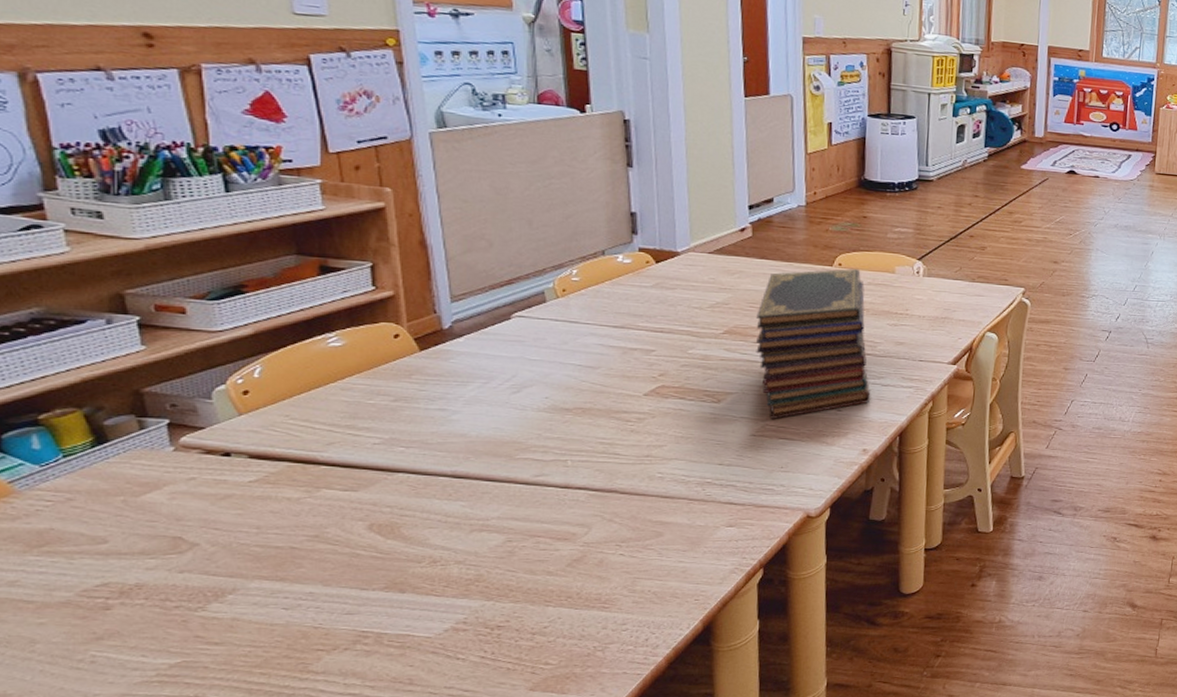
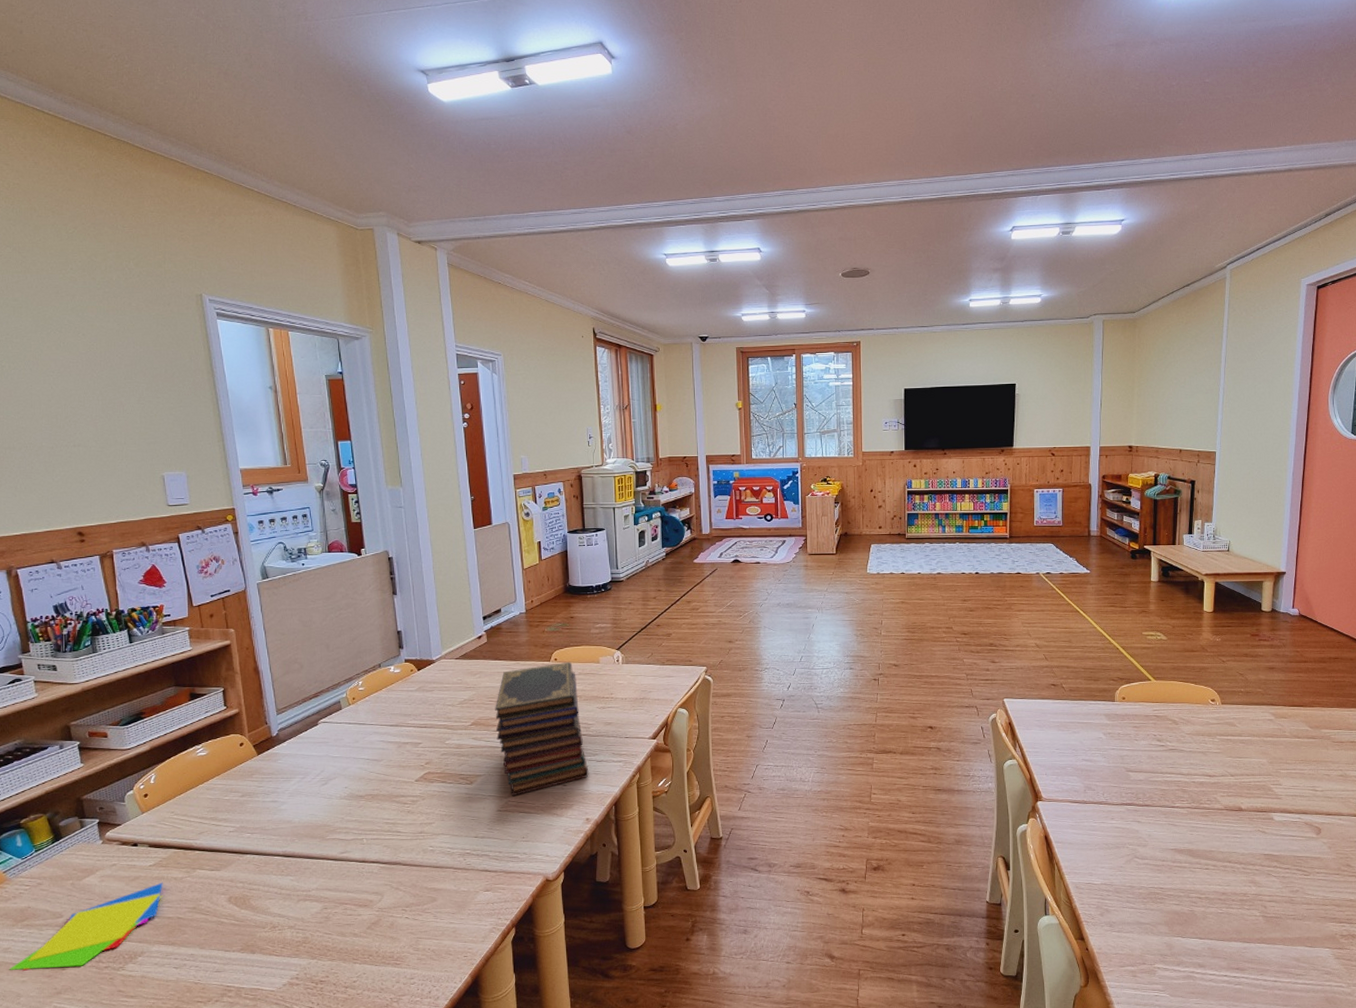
puzzle: none [16,503,269,610] -> present [8,882,163,971]

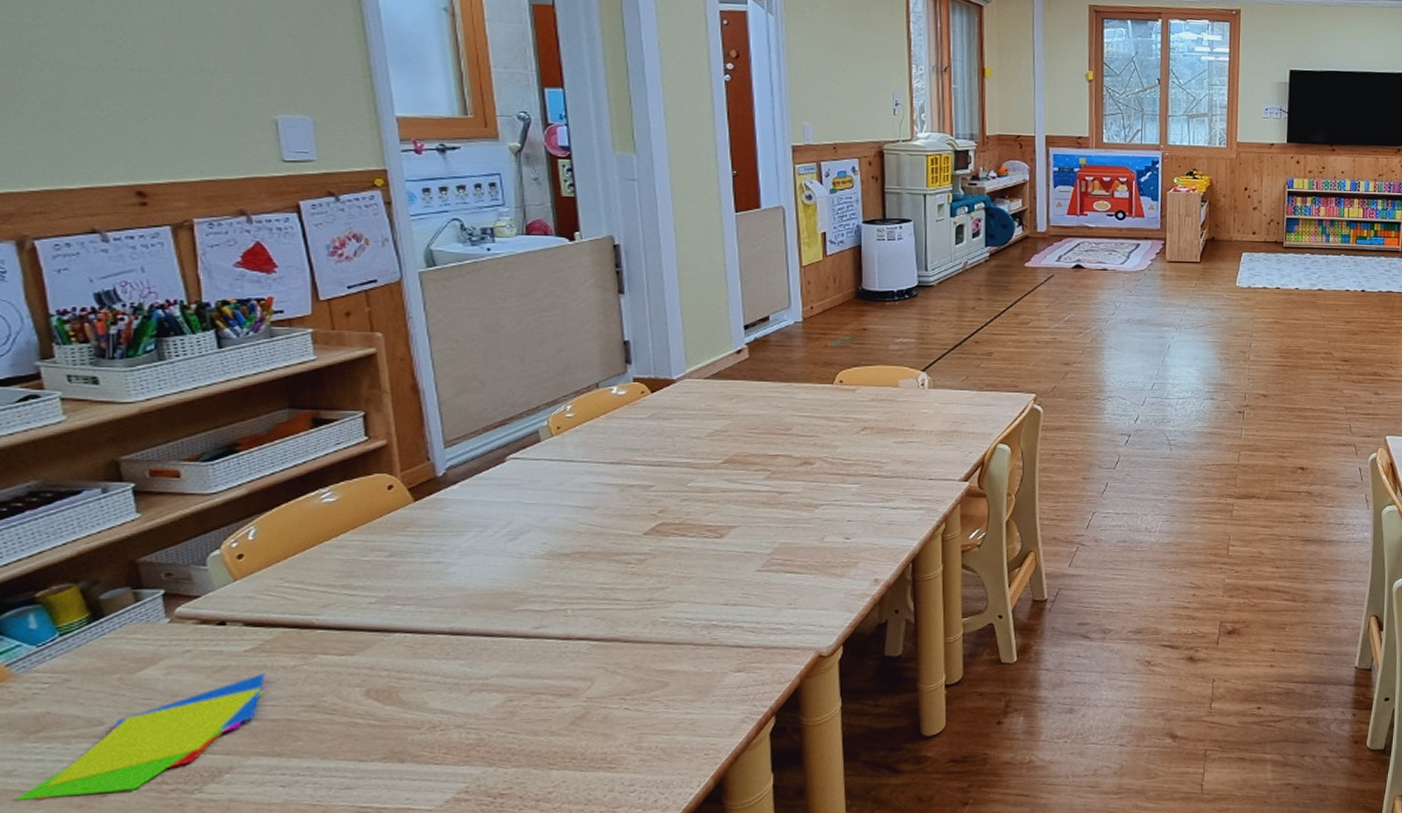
book stack: present [495,662,589,797] -> none [757,385,880,553]

